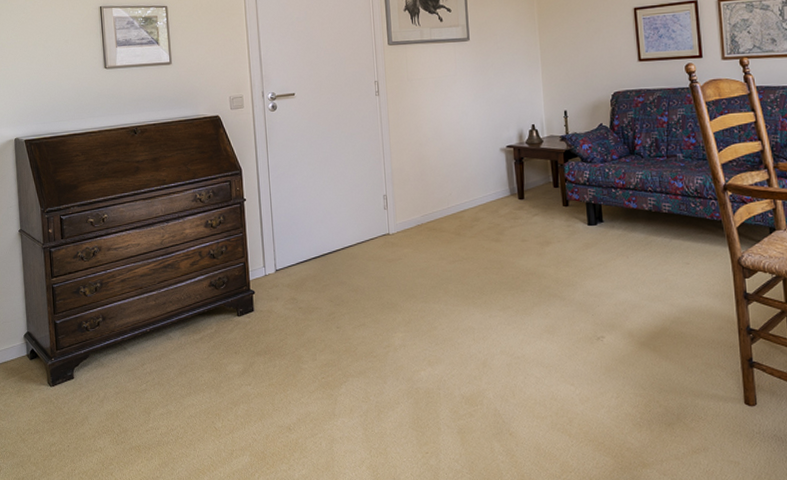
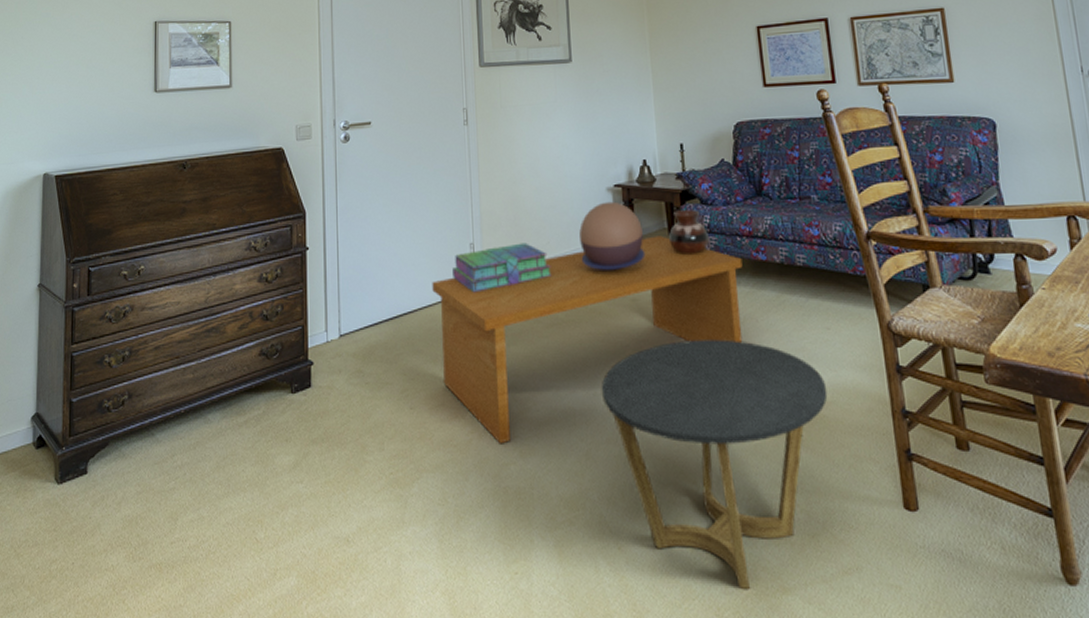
coffee table: none [352,188,617,355] -> present [432,235,743,444]
stack of books: none [369,194,453,236] -> present [453,243,552,293]
decorative bowl: none [477,160,534,217] -> present [579,201,646,270]
side table: none [495,272,685,464] -> present [601,339,828,589]
vase: none [553,166,588,204] -> present [668,210,709,255]

